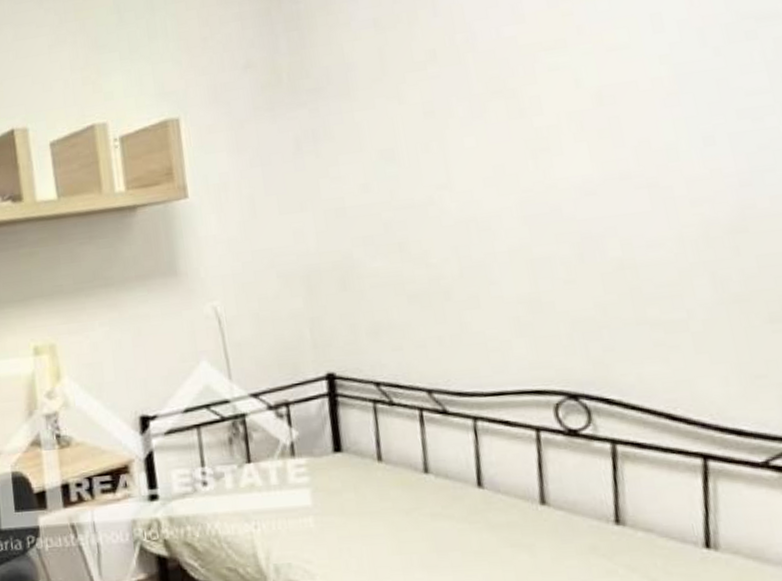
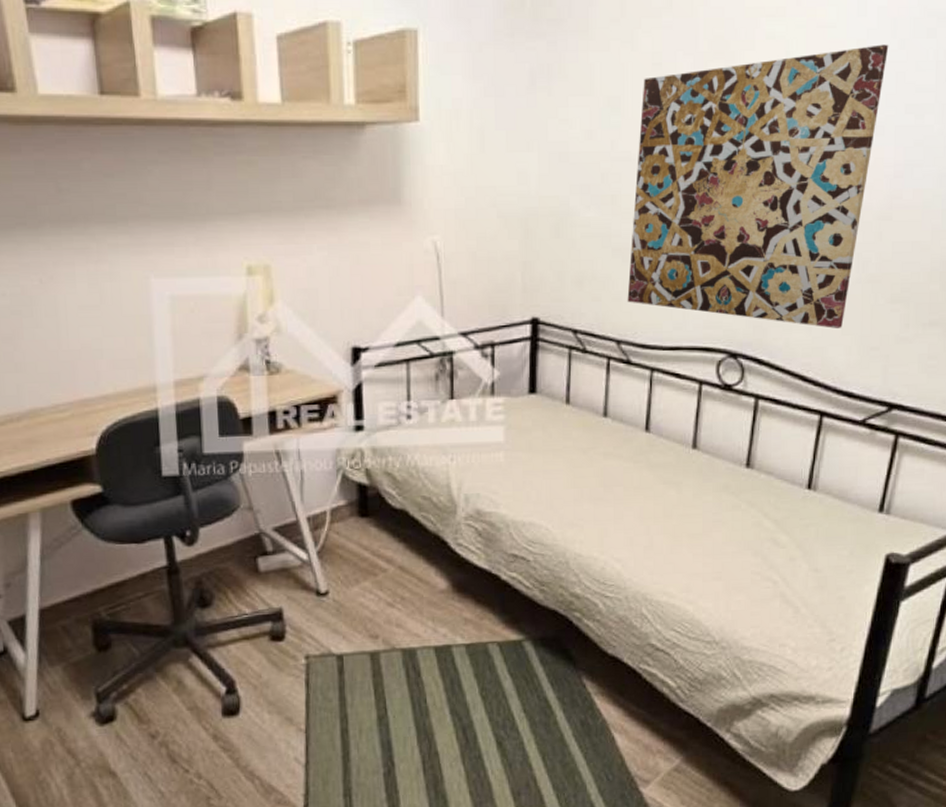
wall art: none [416,54,711,358] -> present [627,44,889,328]

